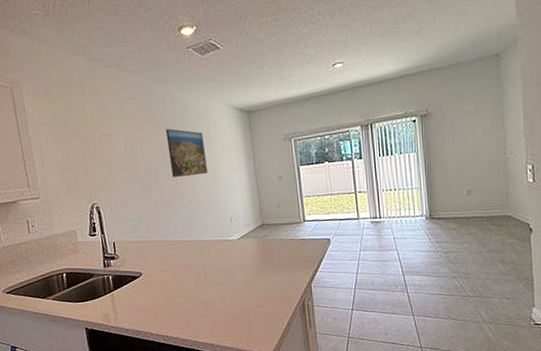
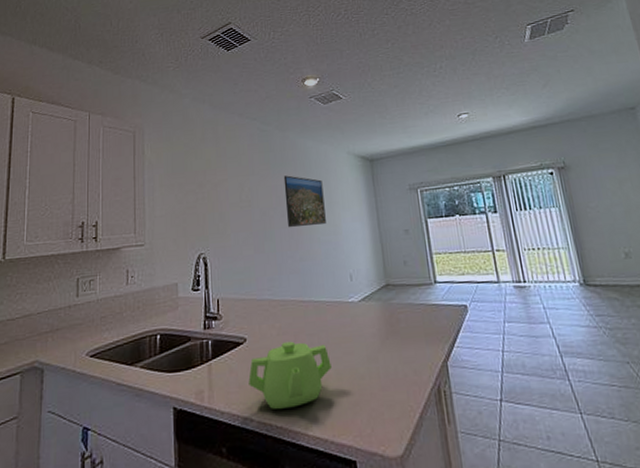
teapot: none [146,273,216,325] -> present [248,341,332,409]

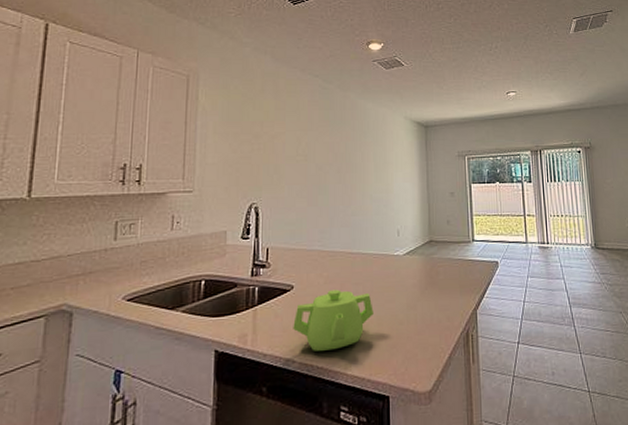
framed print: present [283,175,326,228] -> none [341,134,379,184]

